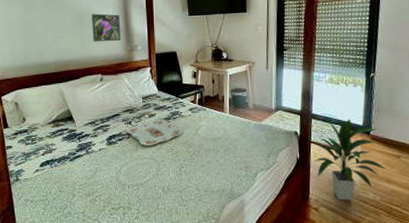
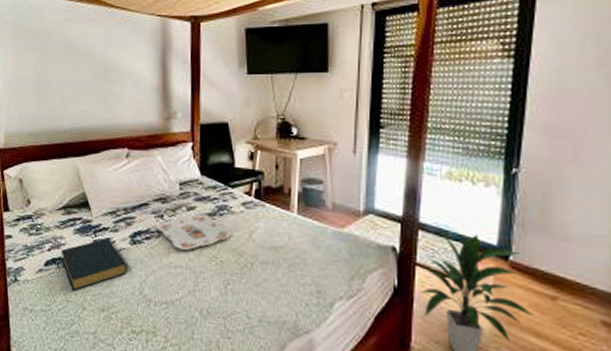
hardback book: none [53,142,106,184] -> present [61,238,127,291]
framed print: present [92,13,121,42] -> none [119,68,157,106]

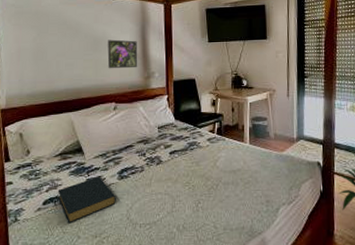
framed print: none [119,68,157,106] -> present [107,39,138,69]
serving tray: present [156,214,232,250] -> none [140,150,201,179]

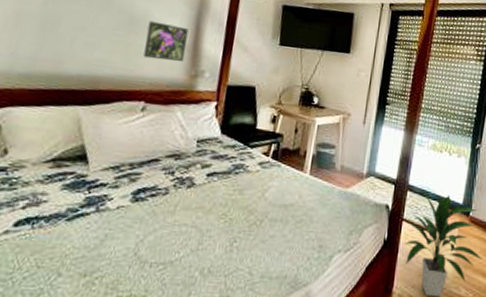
hardback book: present [57,176,116,224] -> none [38,194,124,255]

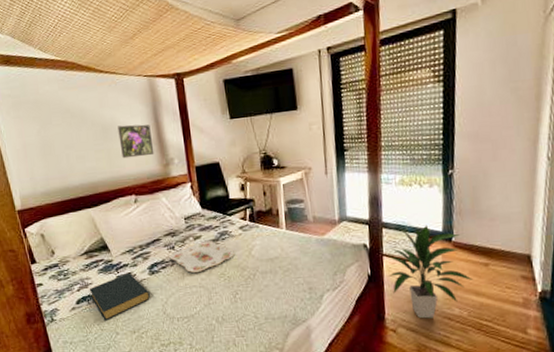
hardback book: none [38,194,124,255] -> present [89,272,150,321]
serving tray: none [164,171,246,208] -> present [169,241,235,273]

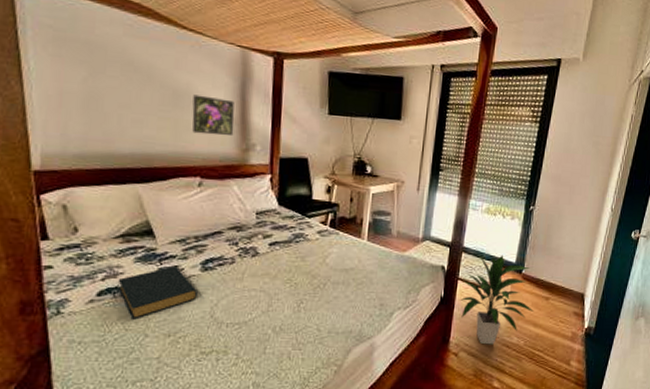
serving tray: present [169,241,235,273] -> none [230,241,307,274]

